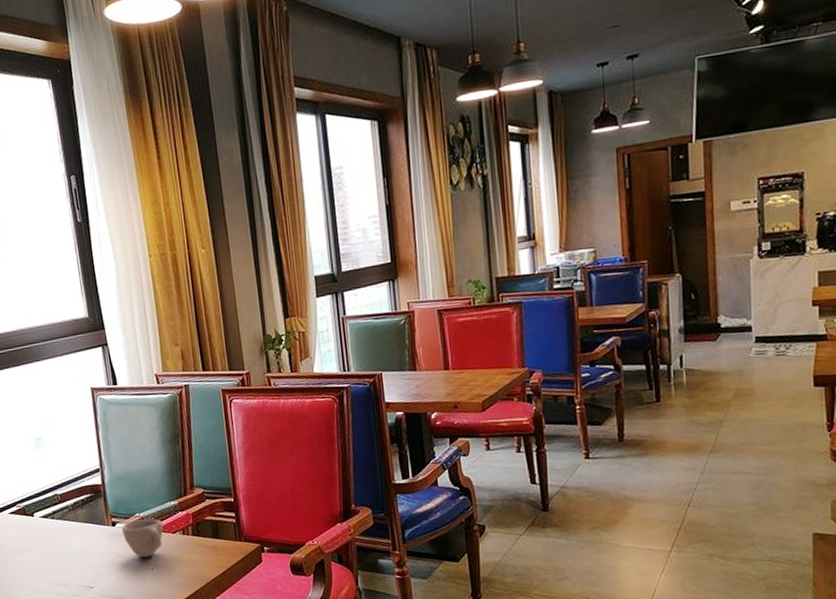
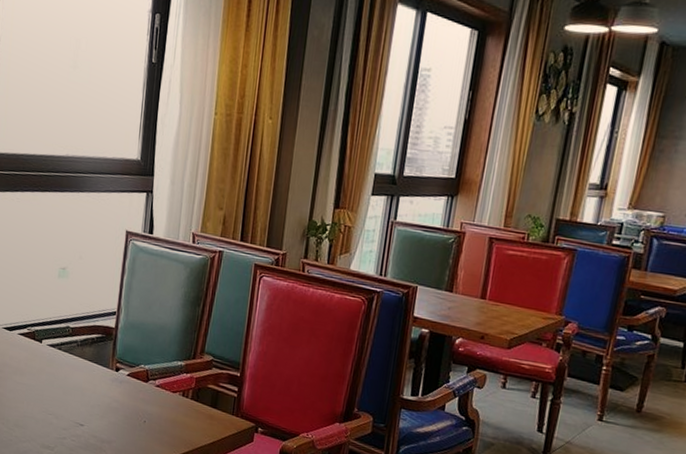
cup: present [122,519,163,558] -> none [124,370,165,410]

